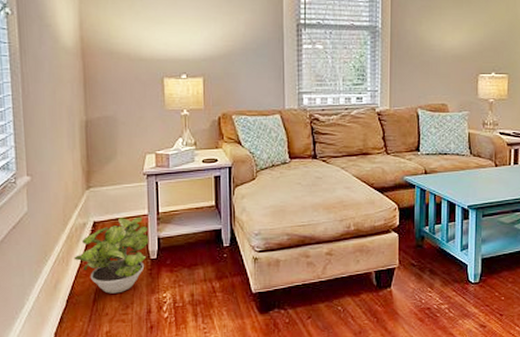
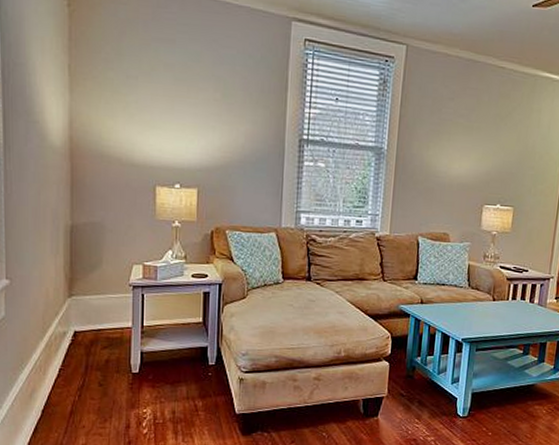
potted plant: present [74,216,149,294] -> none [52,328,132,406]

